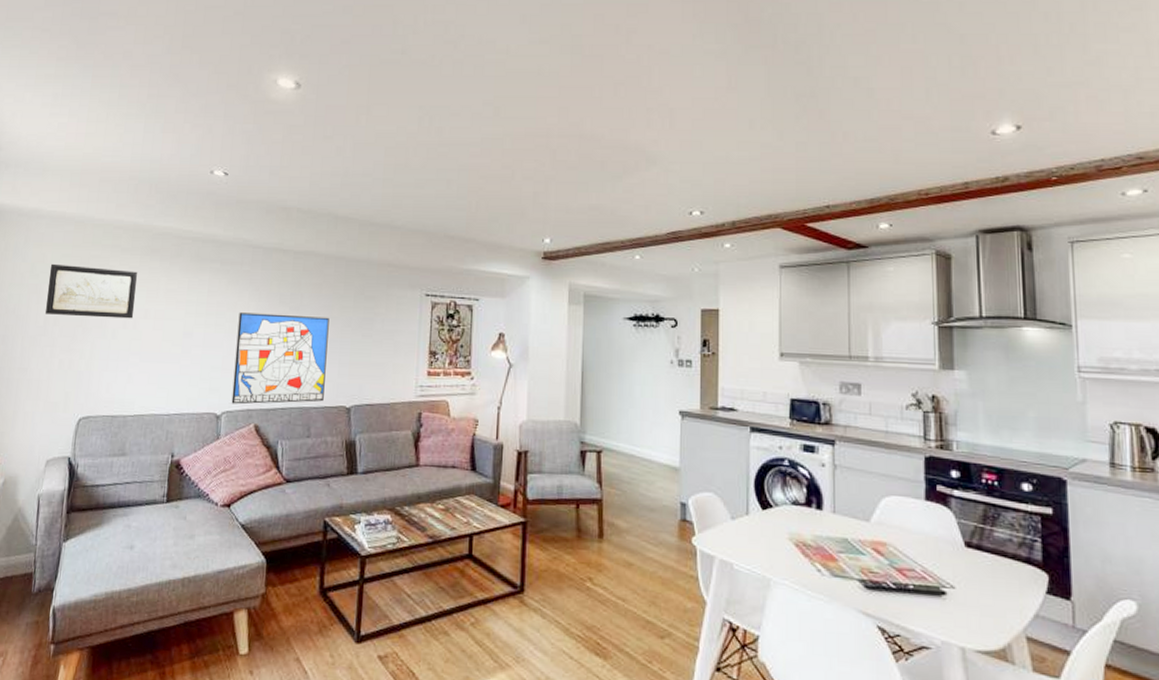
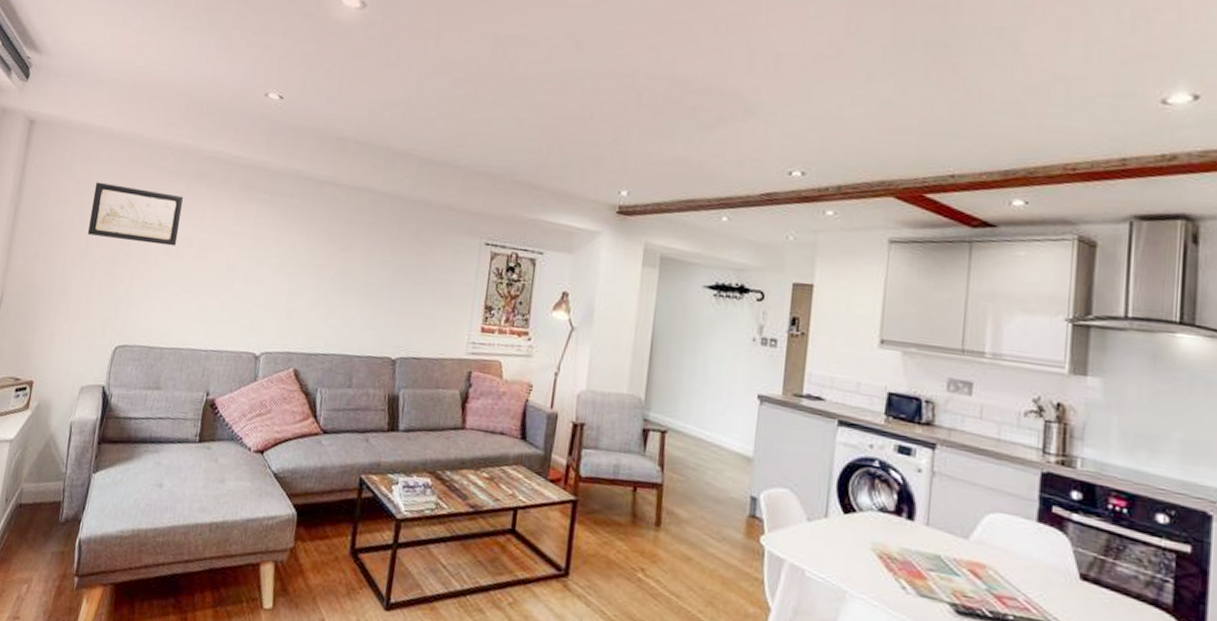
wall art: present [231,312,330,405] -> none [271,248,380,351]

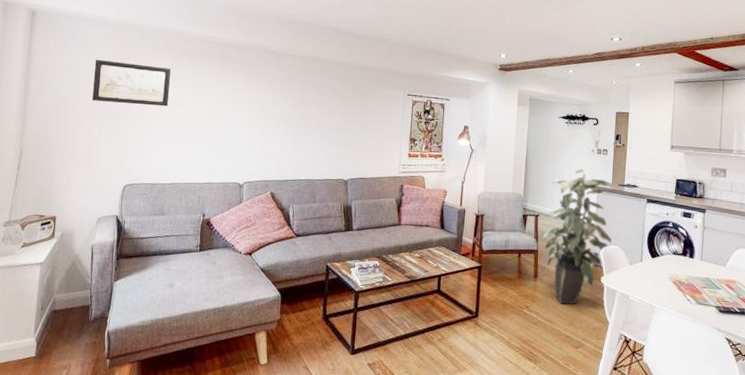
indoor plant: none [669,365,784,574] -> present [541,168,613,304]

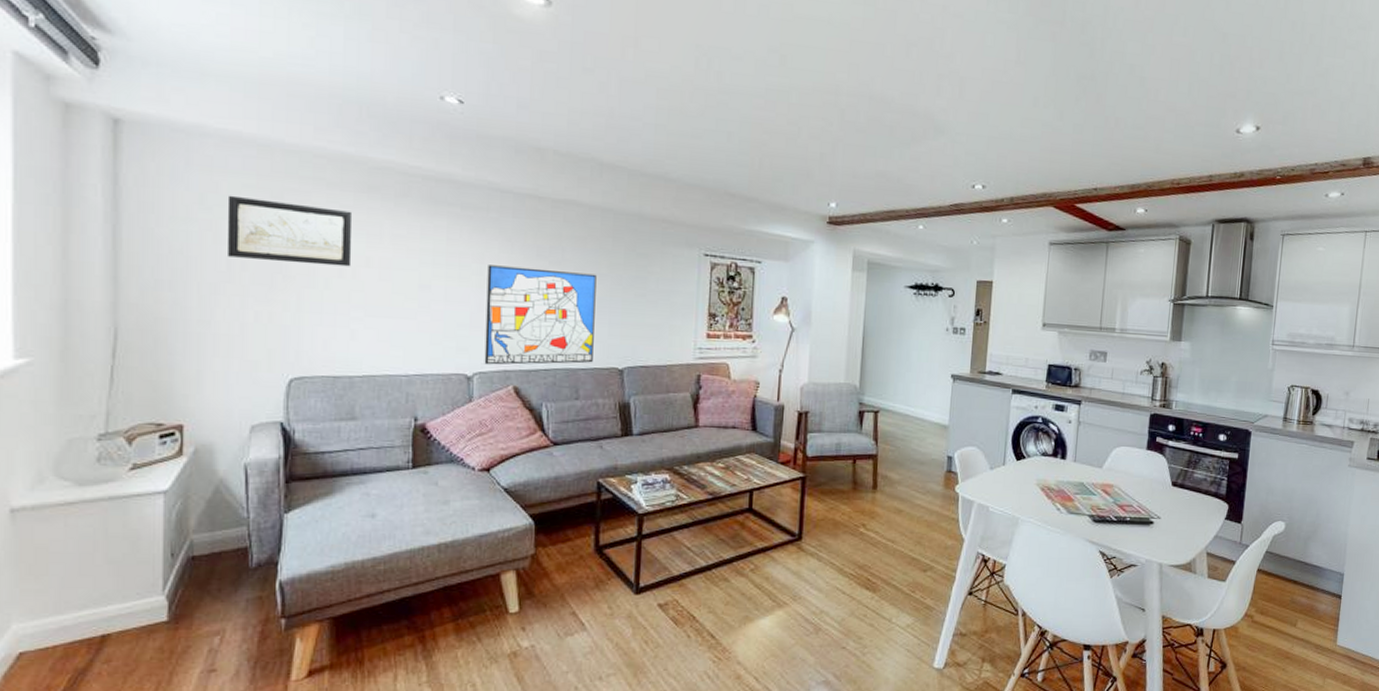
wall art: none [251,104,331,177] -> present [484,265,597,365]
indoor plant: present [541,168,613,304] -> none [882,352,971,519]

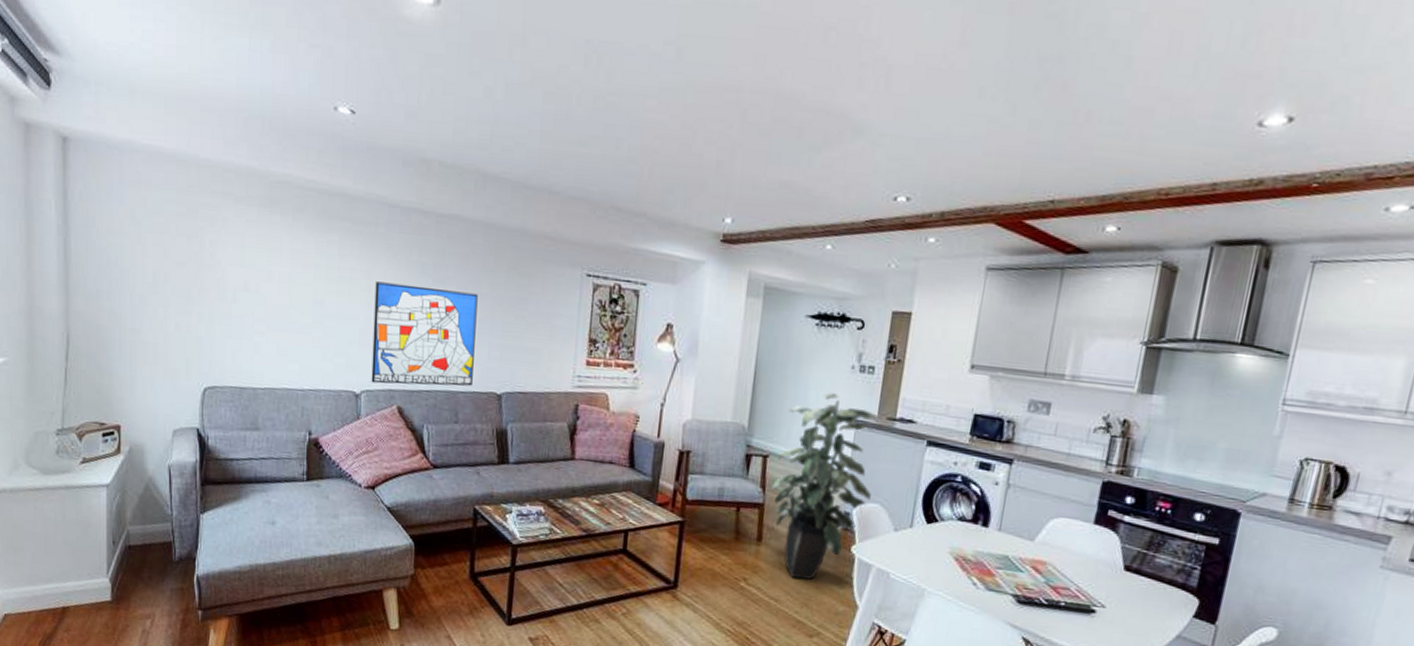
wall art: present [227,195,353,267] -> none [152,209,256,281]
indoor plant: none [882,352,971,519] -> present [770,392,879,580]

